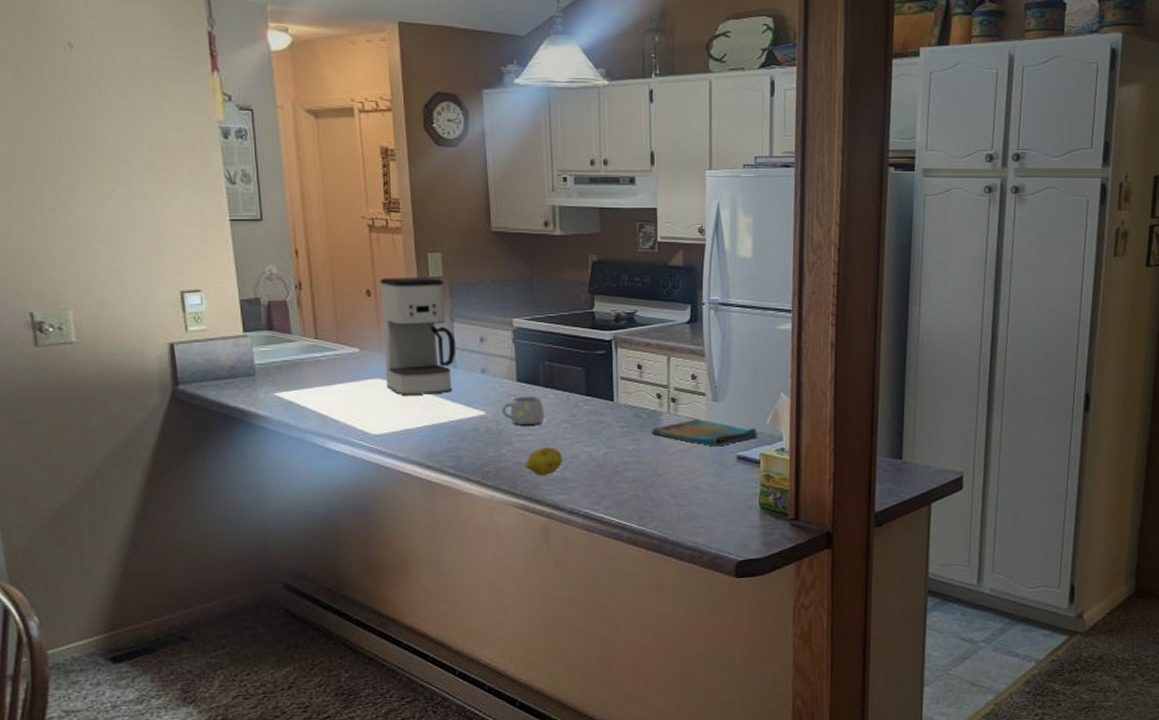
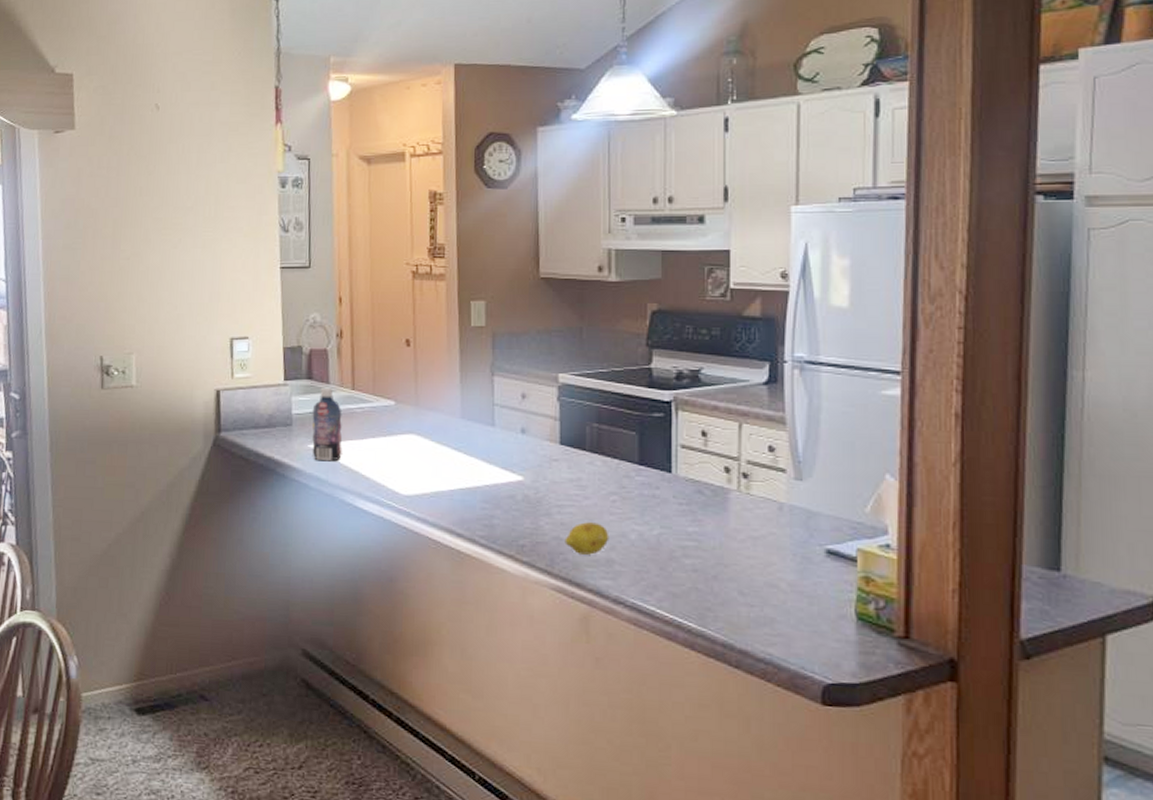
bottle: none [275,337,310,408] -> present [311,387,343,462]
coffee maker: present [379,277,456,395] -> none [419,326,496,454]
mug: present [501,396,545,426] -> none [541,462,590,496]
dish towel: present [651,419,759,447] -> none [716,500,855,537]

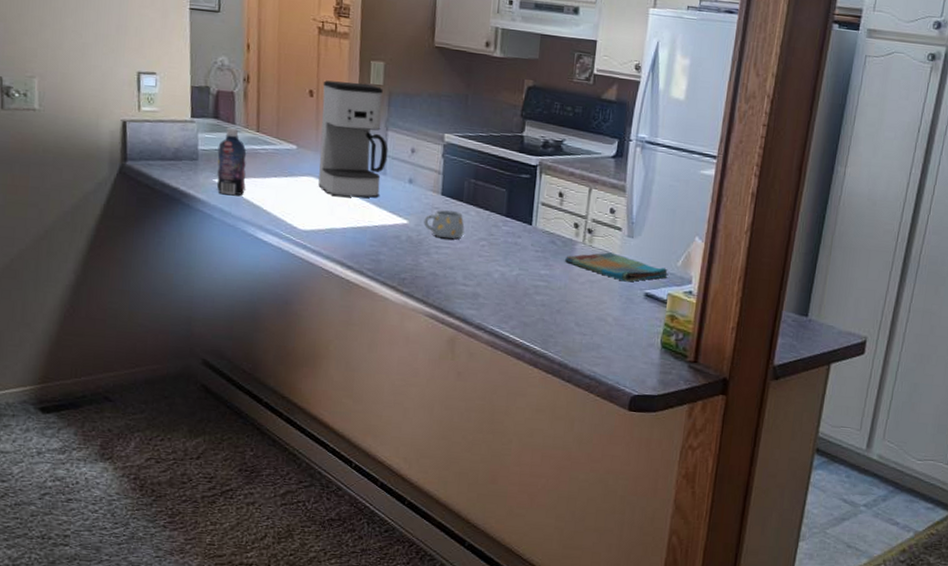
coffee maker: none [419,326,496,454] -> present [318,80,388,198]
mug: none [541,462,590,496] -> present [423,210,465,239]
fruit: present [565,522,609,555] -> none [439,262,477,289]
dish towel: none [716,500,855,537] -> present [564,252,669,282]

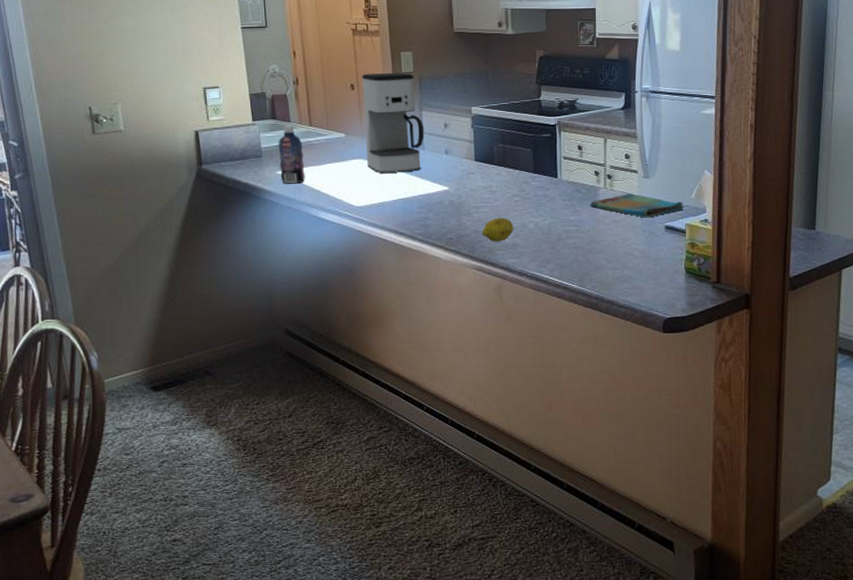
mug: present [423,210,465,239] -> none [462,174,499,199]
fruit: none [439,262,477,289] -> present [481,218,514,242]

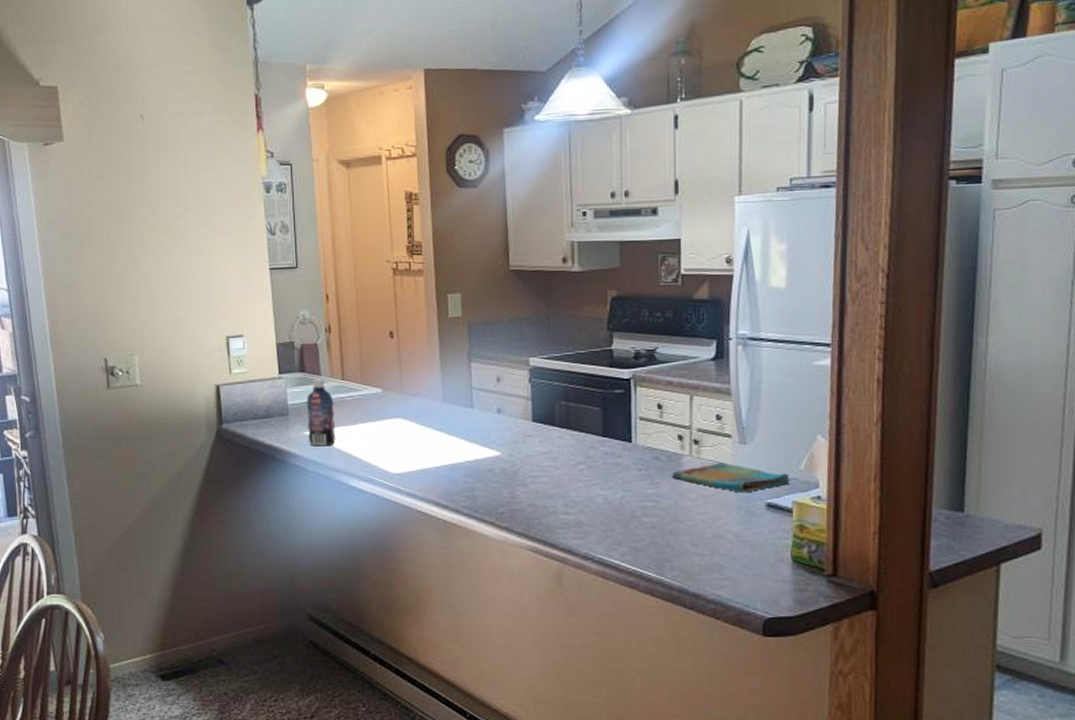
coffee maker: present [361,72,424,173] -> none [402,317,473,435]
fruit: present [481,218,514,242] -> none [539,490,578,518]

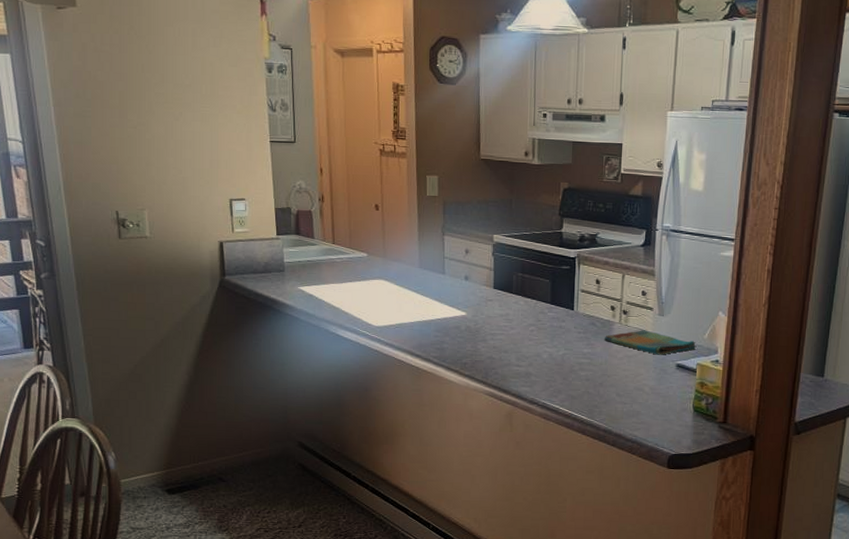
bottle: present [306,378,336,446] -> none [300,241,326,300]

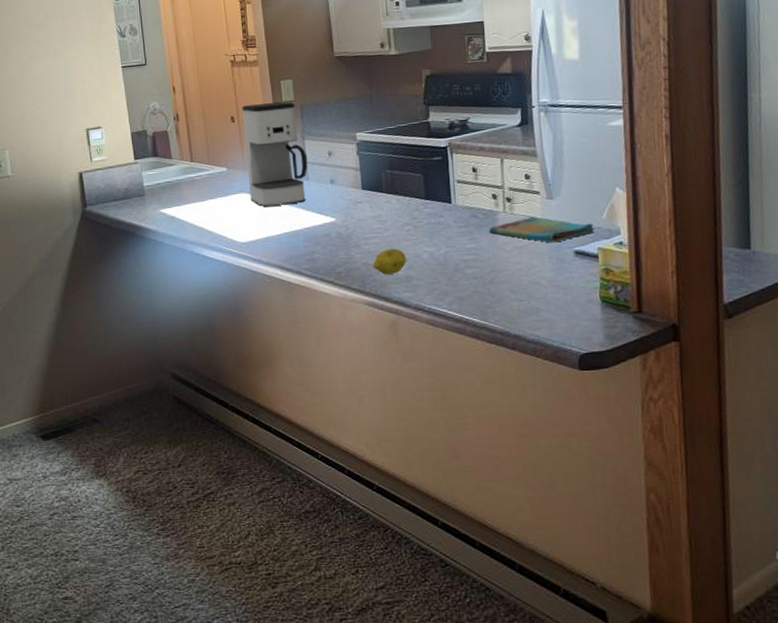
coffee maker: none [386,195,446,295] -> present [241,101,308,207]
fruit: none [496,346,528,369] -> present [372,248,407,275]

